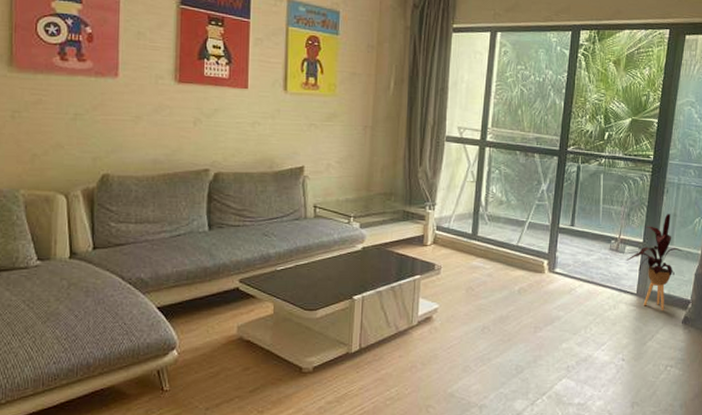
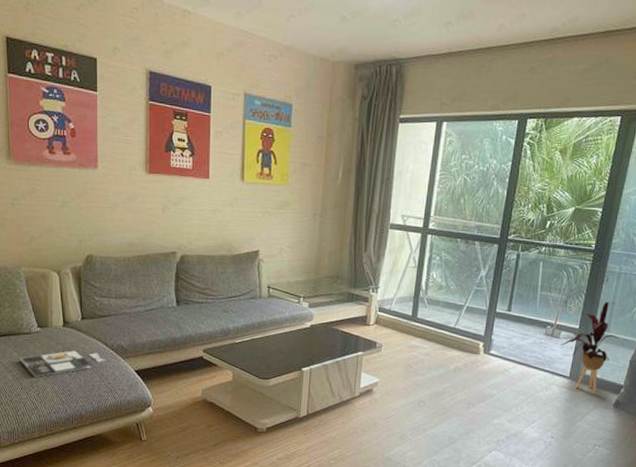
magazine: none [13,286,121,321] -> present [21,350,105,377]

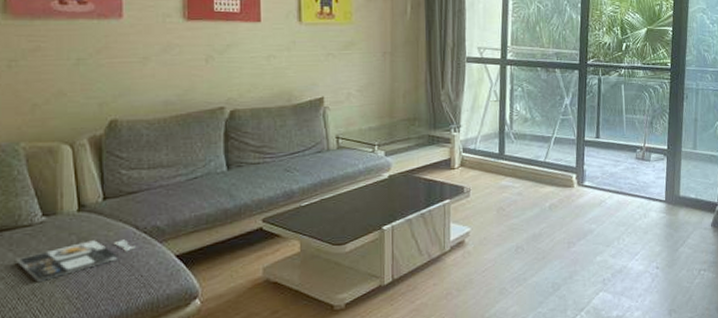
house plant: present [561,302,618,393] -> none [652,119,706,215]

